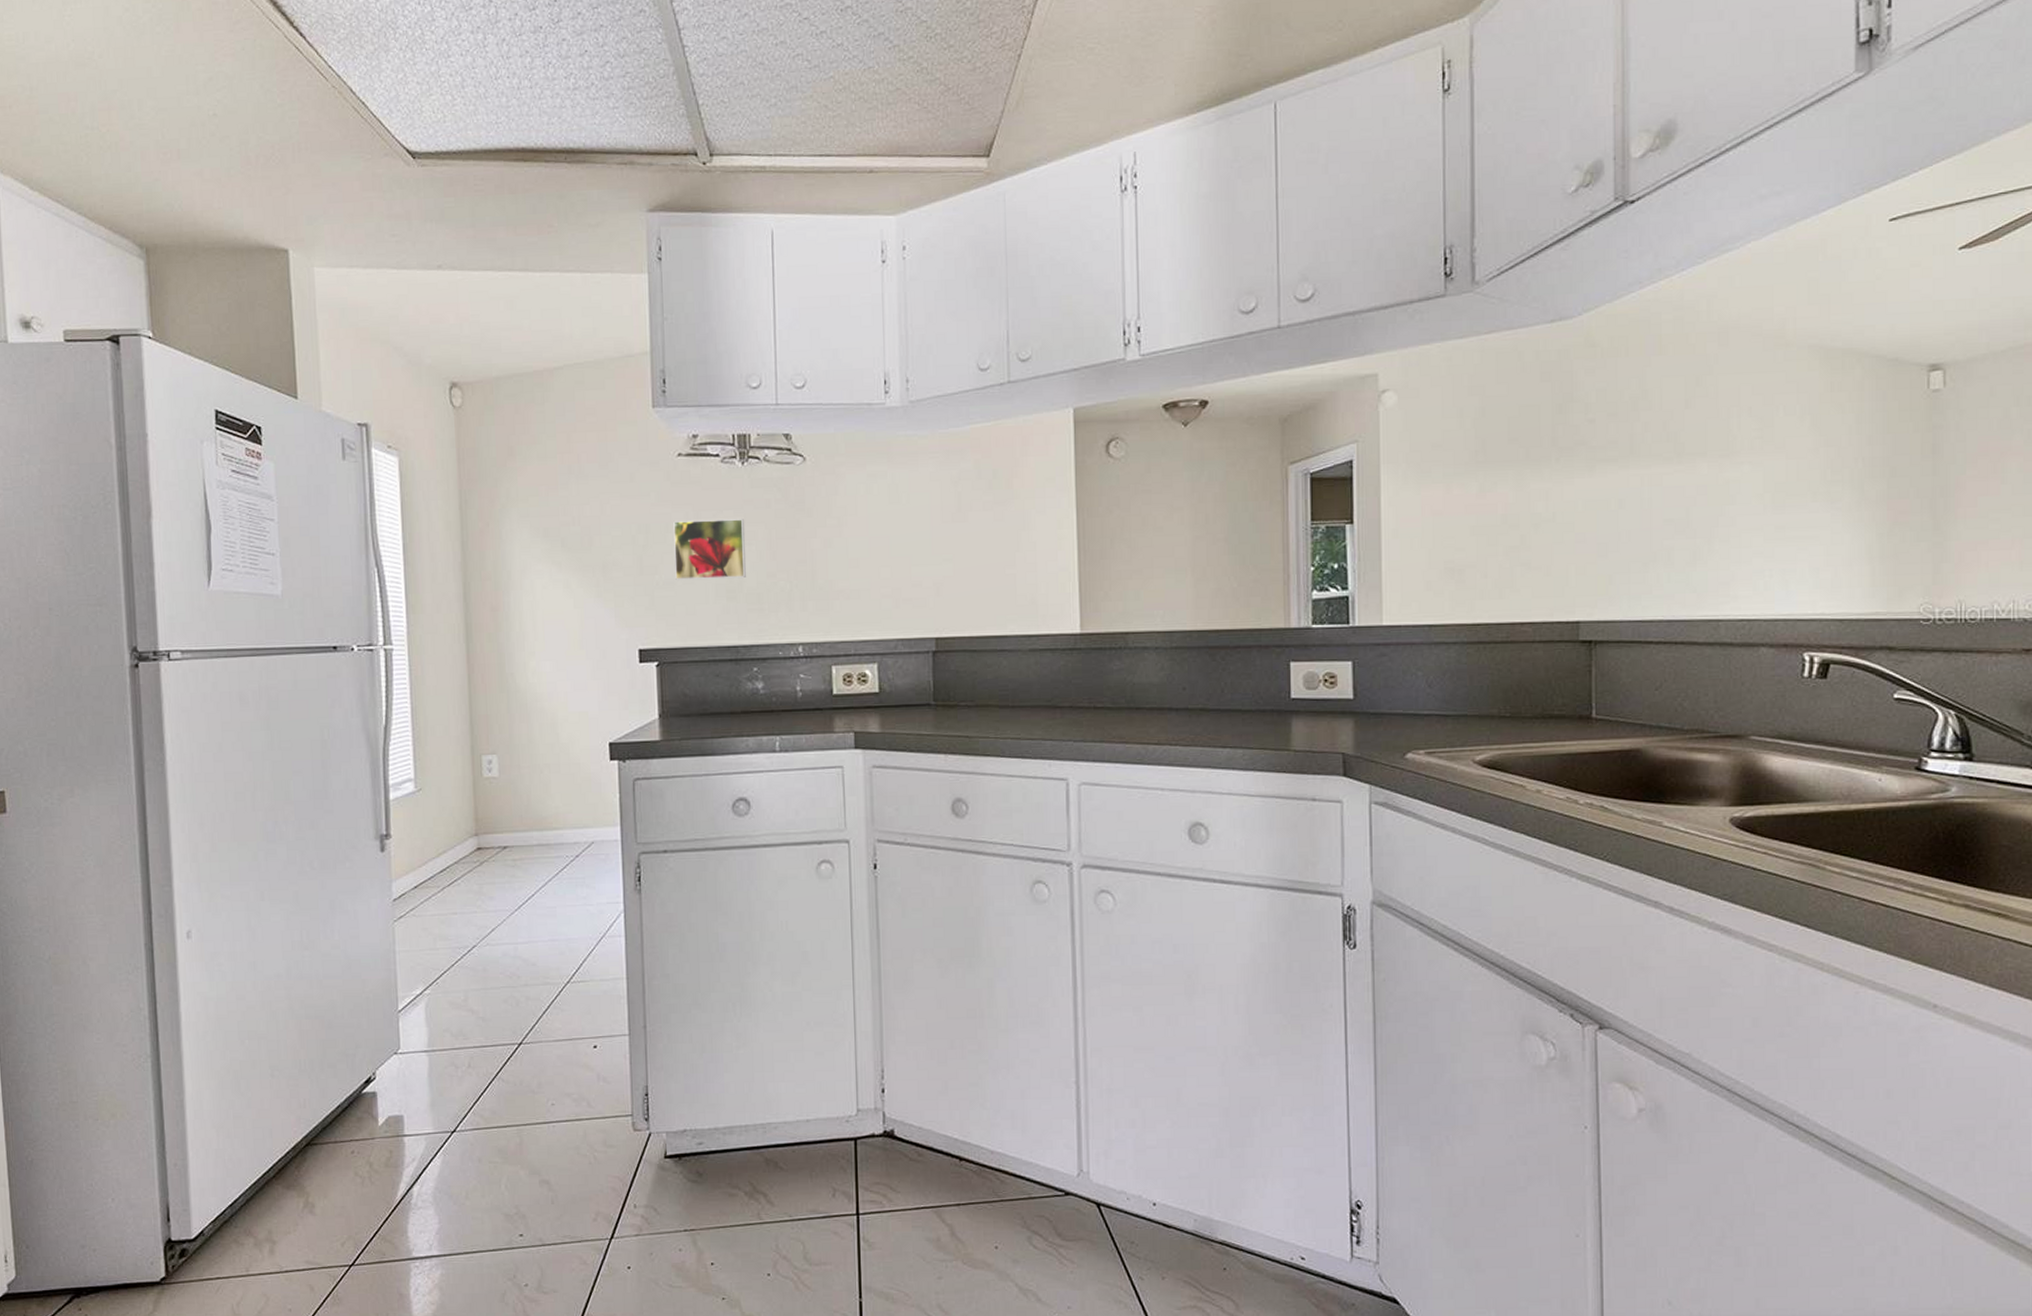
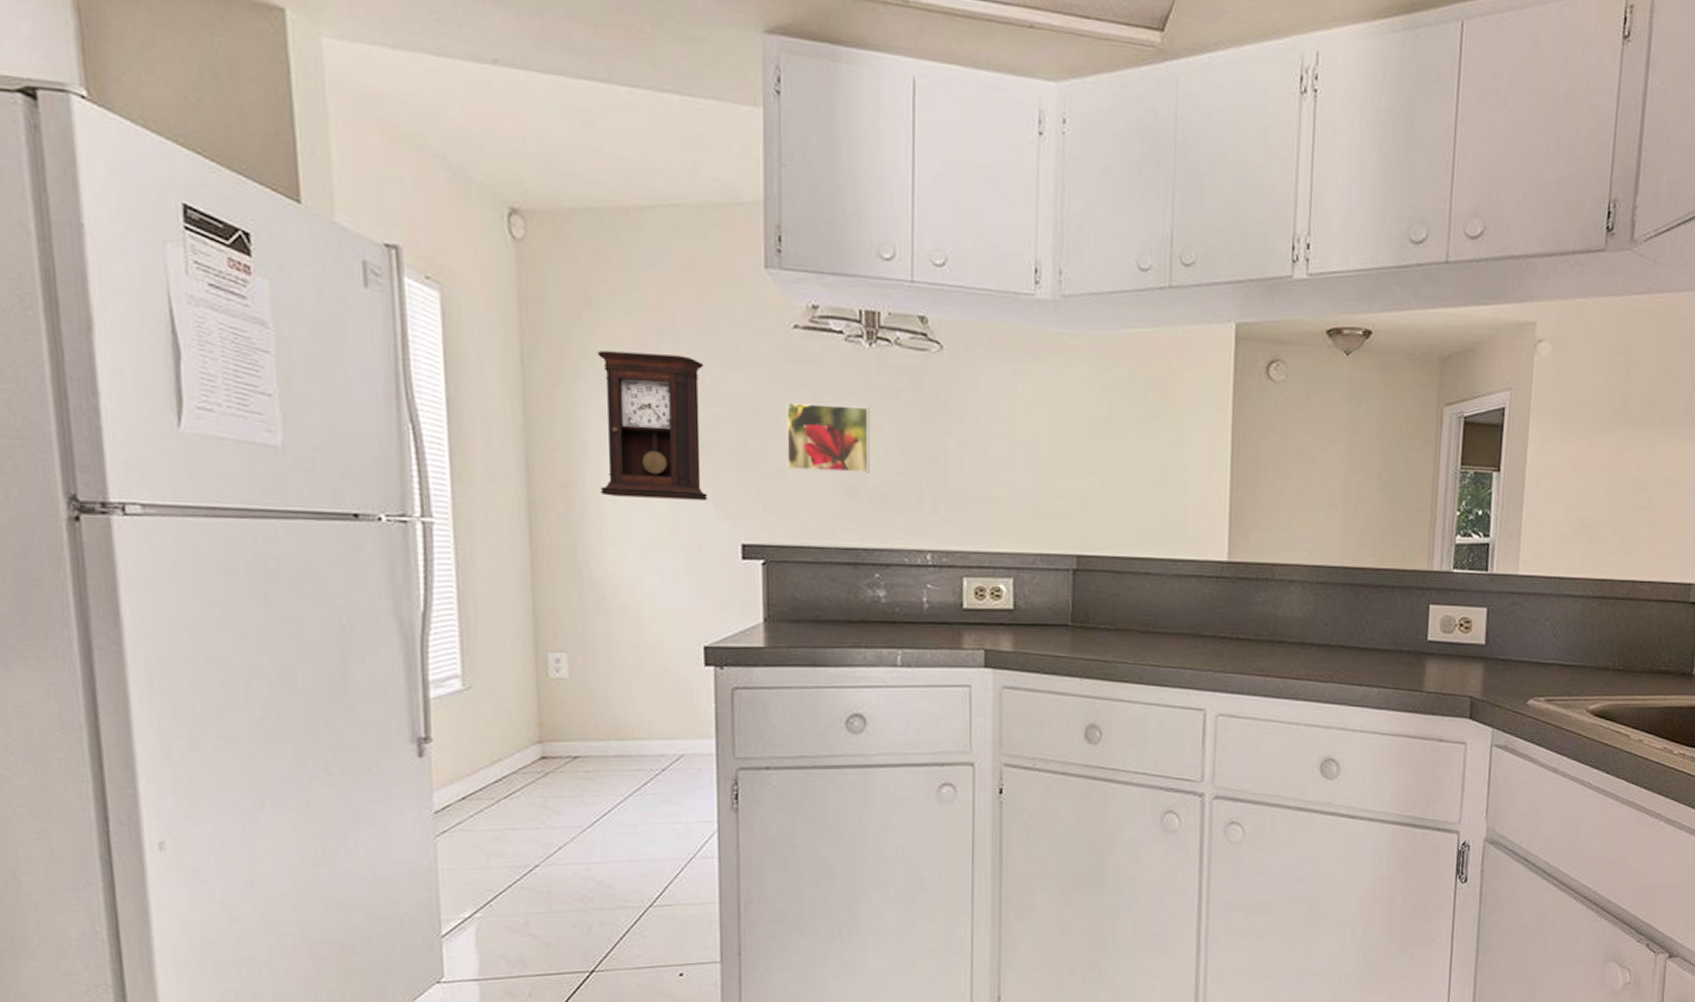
pendulum clock: none [519,490,609,616] -> present [598,350,707,501]

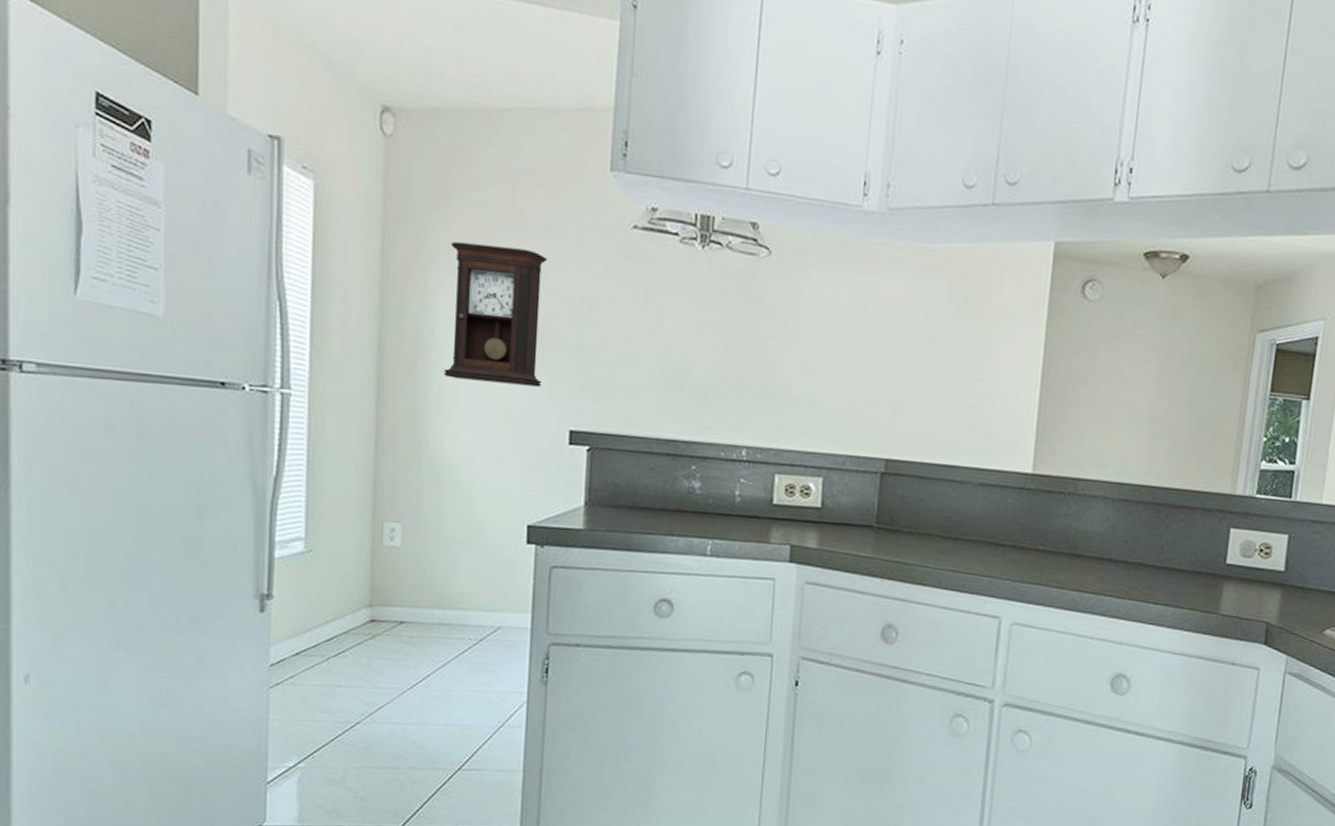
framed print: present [786,403,870,473] -> none [617,298,698,369]

